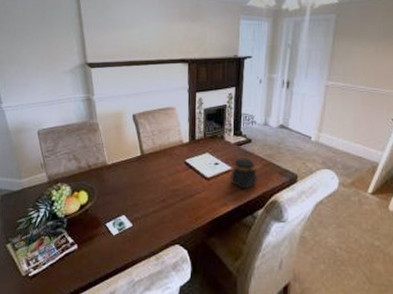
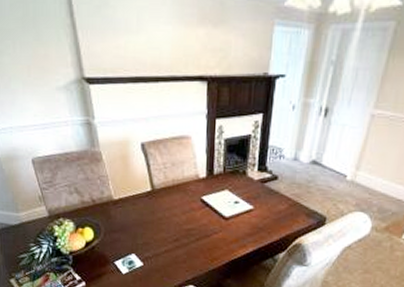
jar: present [229,157,257,190] -> none [250,196,282,231]

